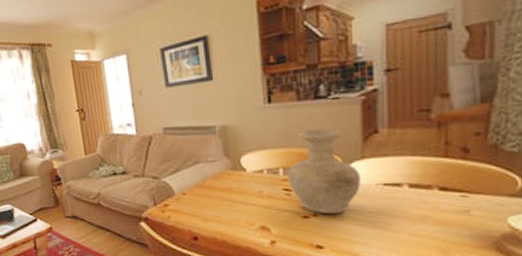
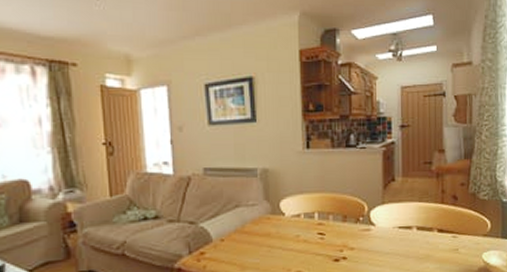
vase: present [287,128,360,215] -> none [321,175,381,257]

